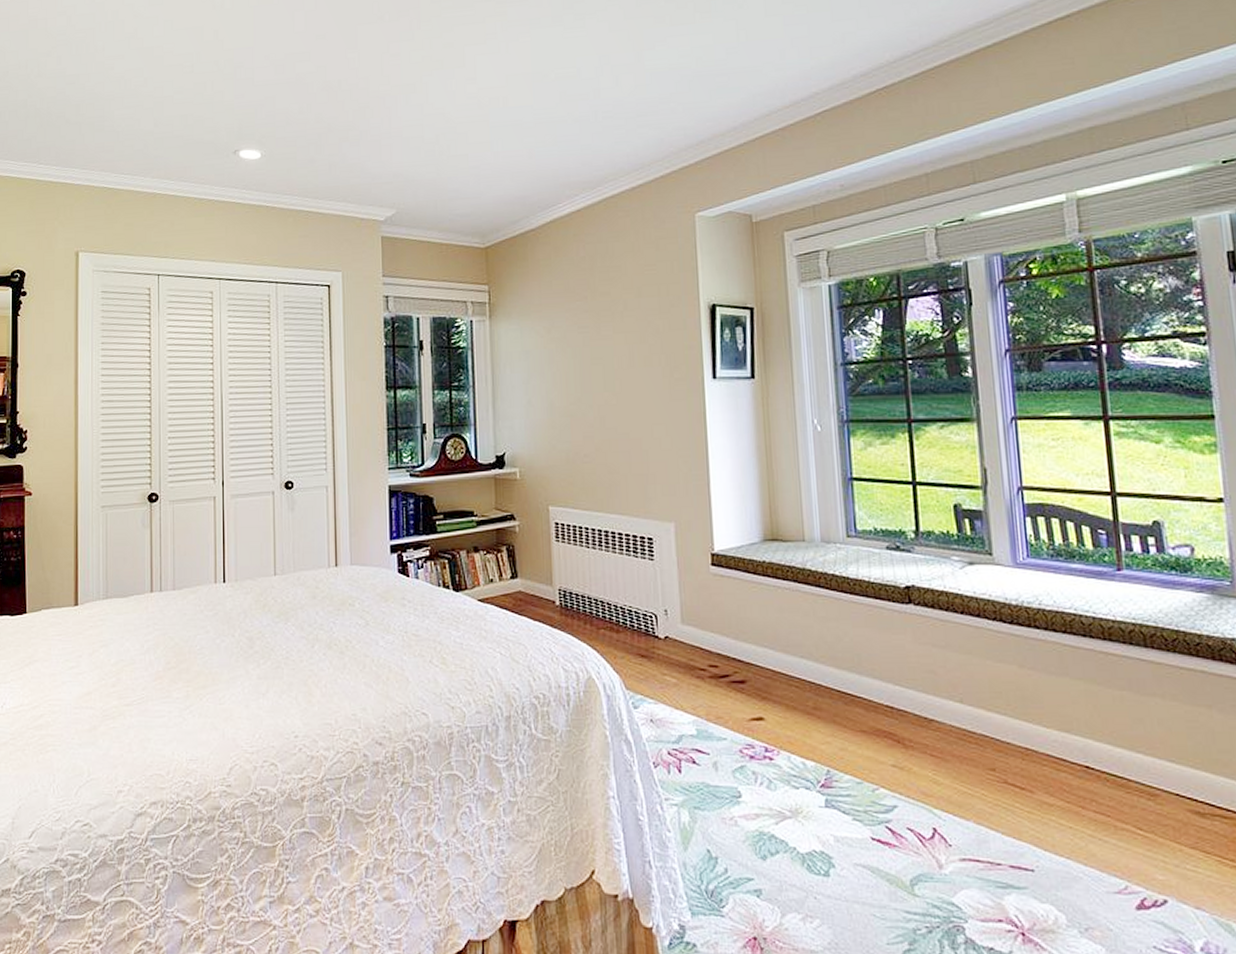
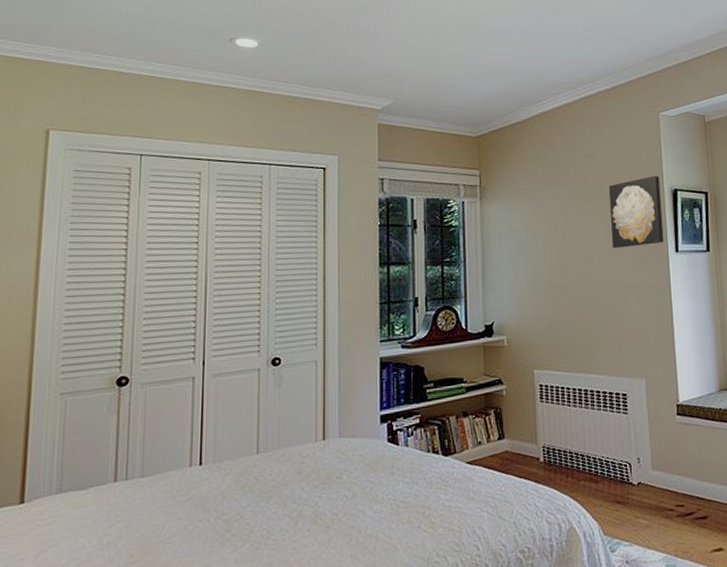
wall art: none [633,288,699,373] -> present [608,175,664,248]

